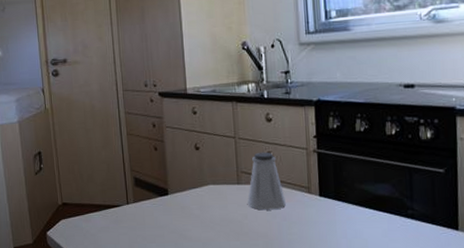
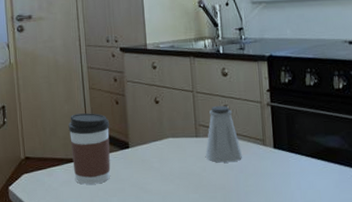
coffee cup: none [105,159,150,231] -> present [68,113,111,185]

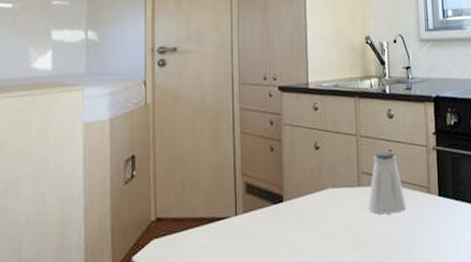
coffee cup: present [68,113,111,185] -> none [213,162,263,249]

